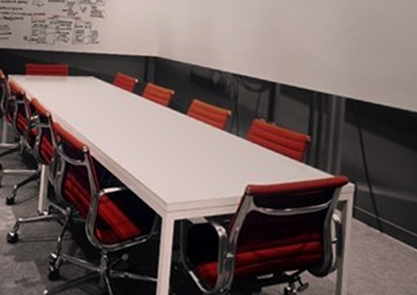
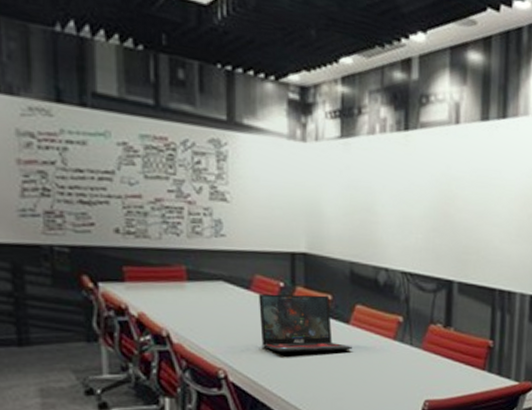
laptop: none [117,87,188,137] -> present [258,293,352,353]

